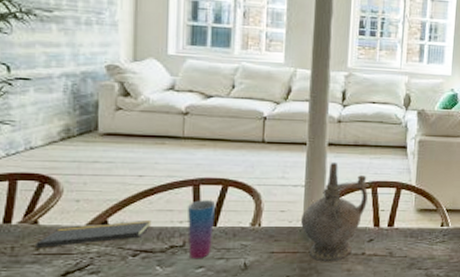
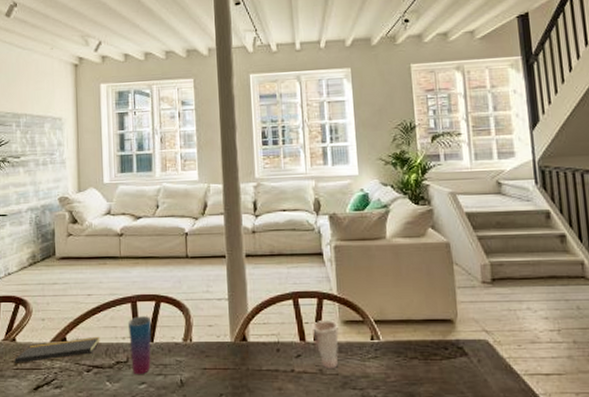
ceremonial vessel: present [301,163,369,262] -> none [228,274,290,380]
cup: none [387,209,412,251] -> present [311,321,339,368]

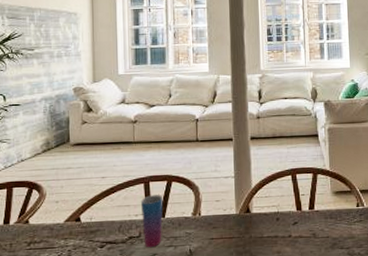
notepad: present [14,336,100,363] -> none [28,214,114,244]
cup: present [311,321,339,368] -> none [307,192,330,232]

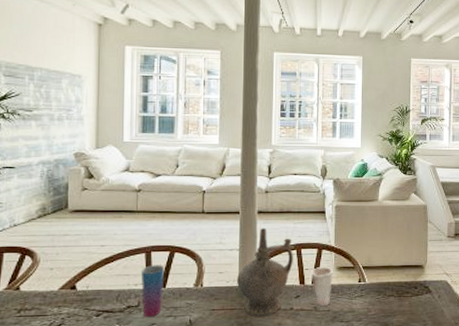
ceremonial vessel: none [234,154,289,245] -> present [237,228,294,317]
cup: none [307,192,330,232] -> present [311,267,333,306]

